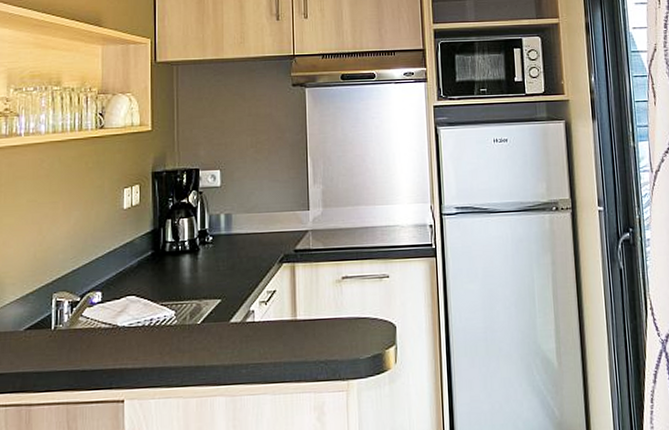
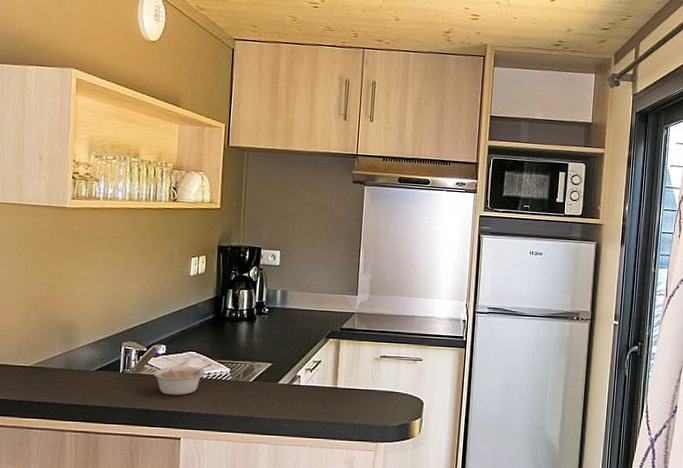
legume: none [89,308,154,350] -> present [153,364,212,395]

